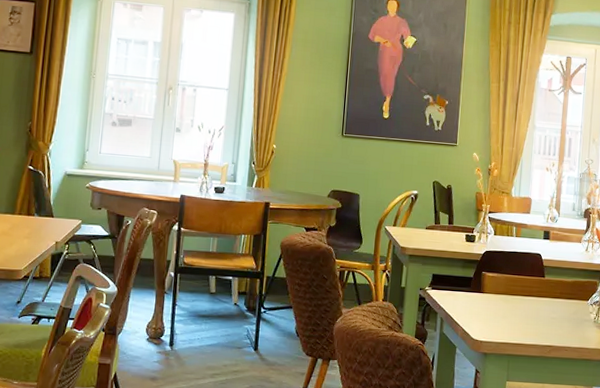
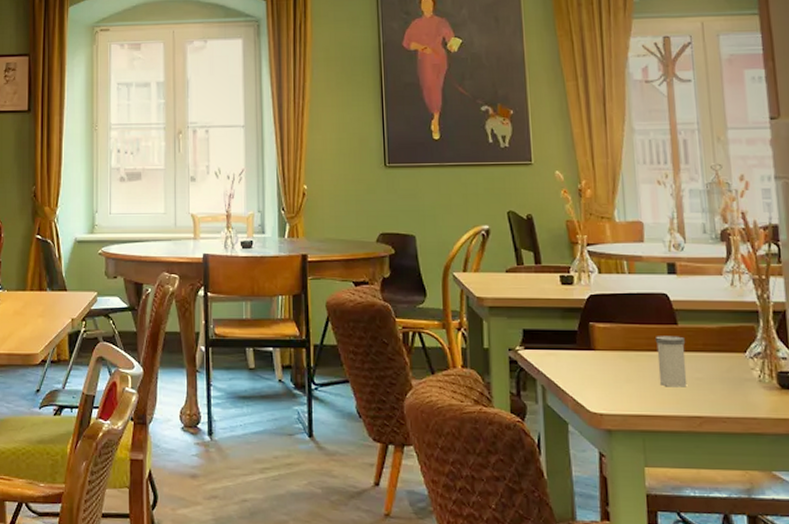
salt shaker: none [525,285,549,324] -> present [655,336,688,387]

